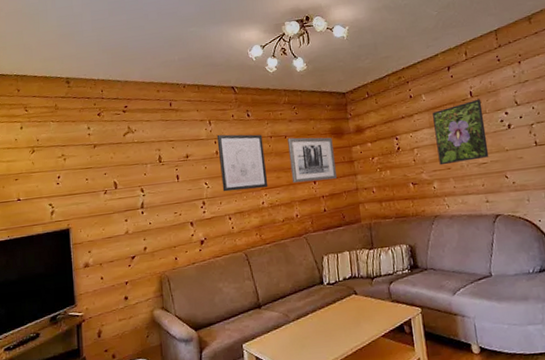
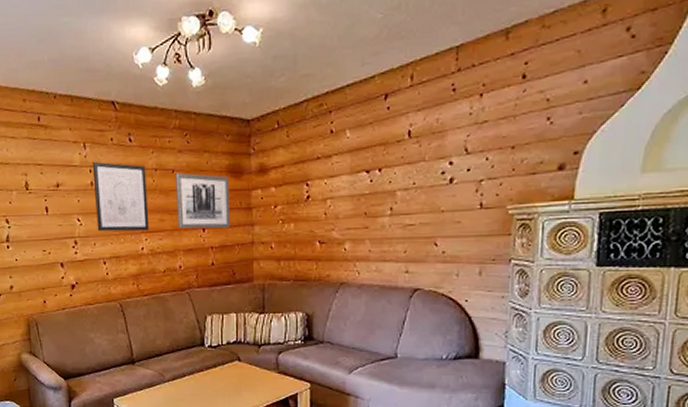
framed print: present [432,99,489,166] -> none [355,141,421,223]

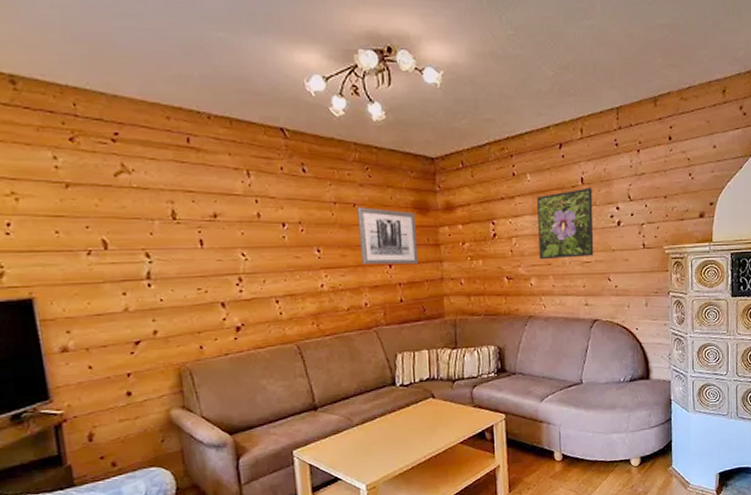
wall art: present [92,161,150,232] -> none [258,191,330,268]
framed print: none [355,141,421,223] -> present [537,187,594,260]

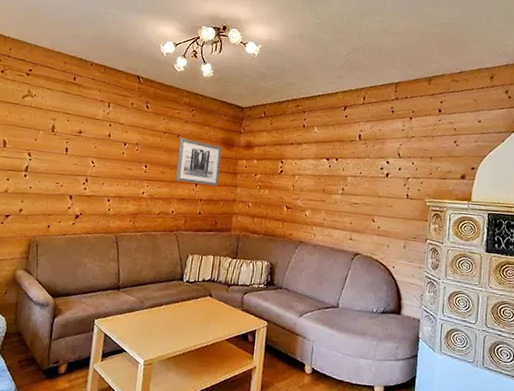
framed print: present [537,187,594,260] -> none [315,143,368,199]

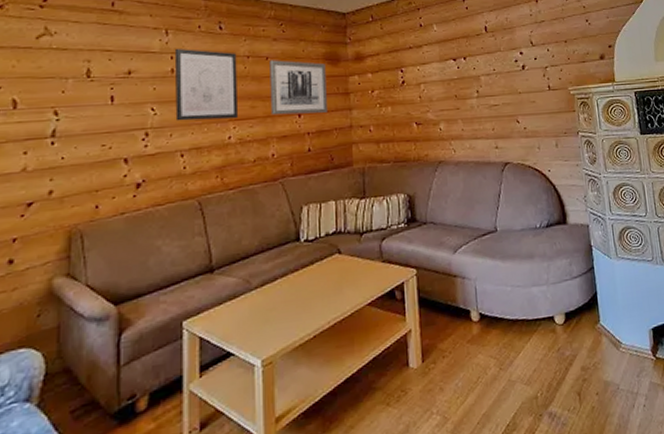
wall art: none [107,118,157,180] -> present [174,48,239,121]

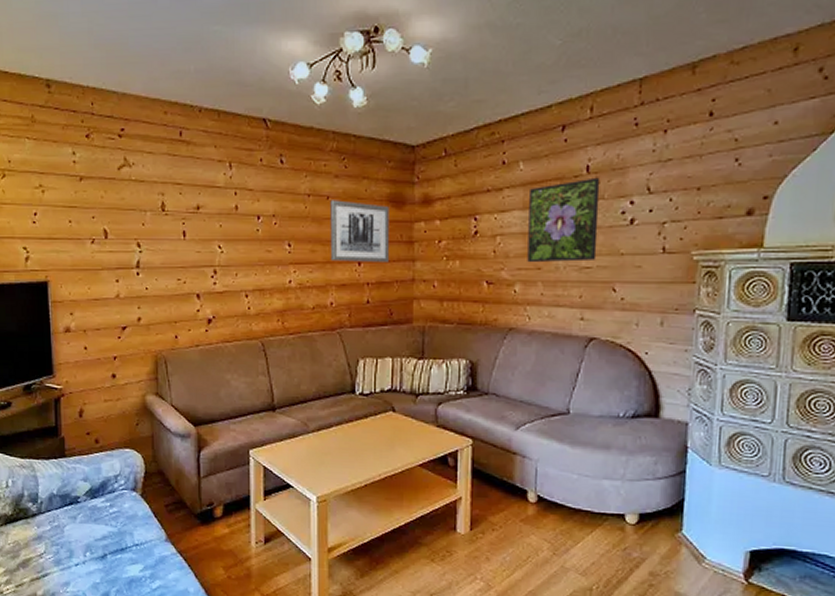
wall art: present [174,48,239,121] -> none [238,183,299,263]
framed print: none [444,35,501,105] -> present [527,177,601,263]

